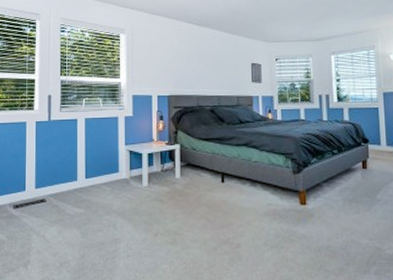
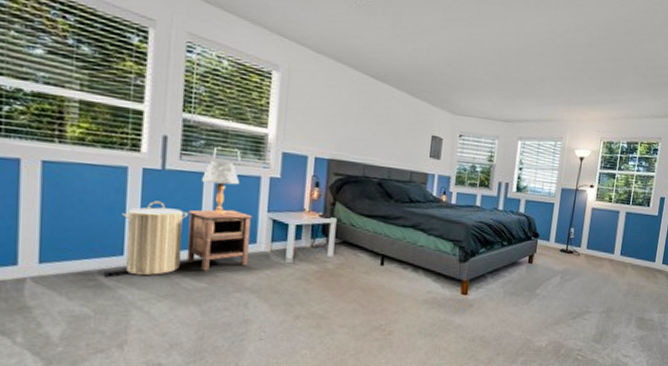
laundry hamper: none [24,145,68,206] -> present [122,200,188,276]
nightstand: none [68,146,114,199] -> present [187,209,252,271]
table lamp: none [76,109,103,151] -> present [202,161,240,215]

